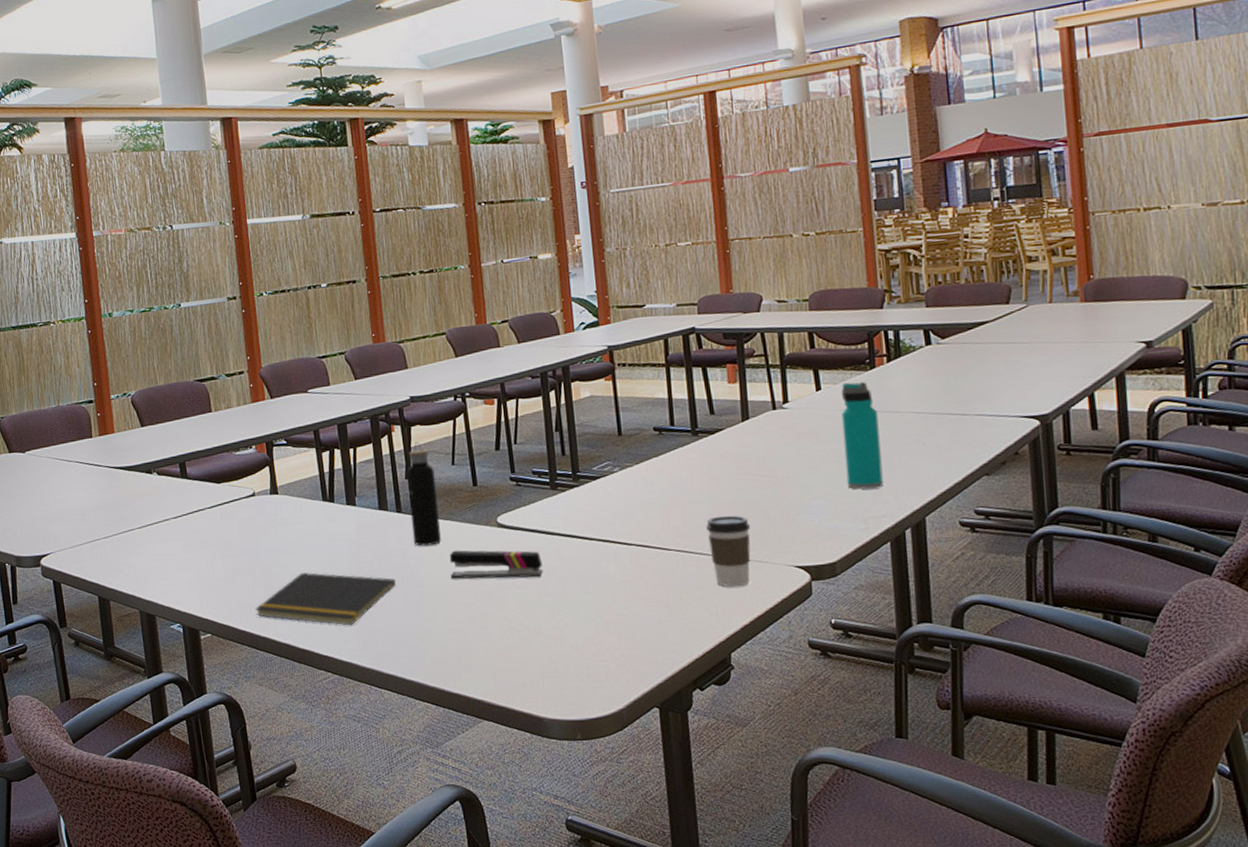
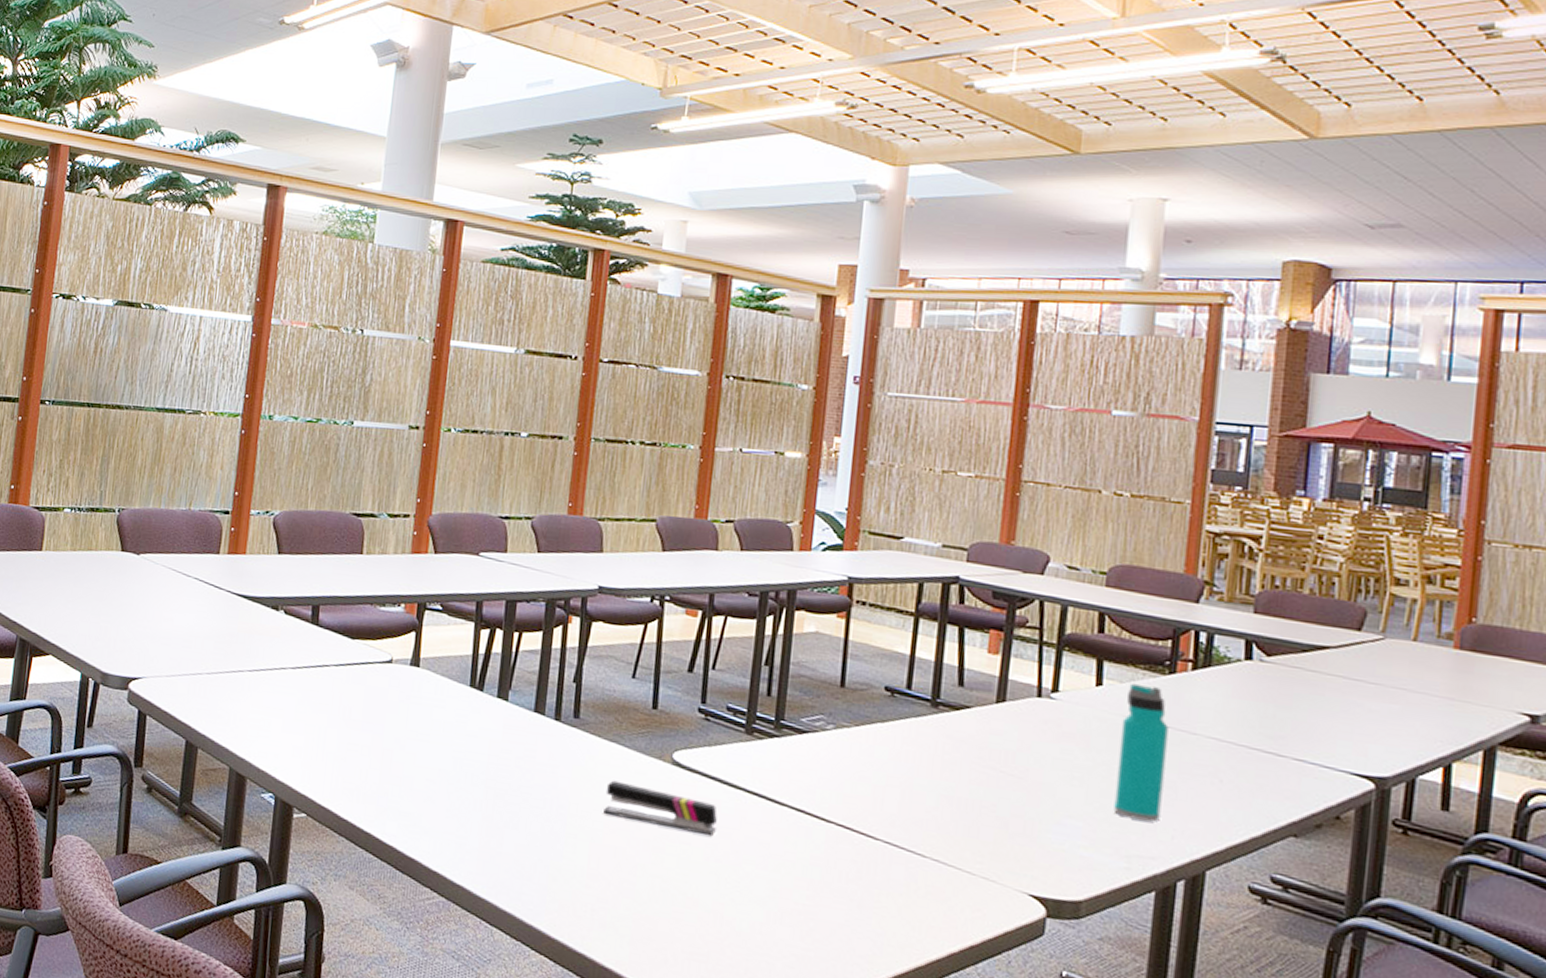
notepad: present [255,572,397,626] -> none [363,766,538,843]
water bottle: present [406,441,441,546] -> none [567,641,609,769]
coffee cup: present [706,515,751,587] -> none [926,811,982,904]

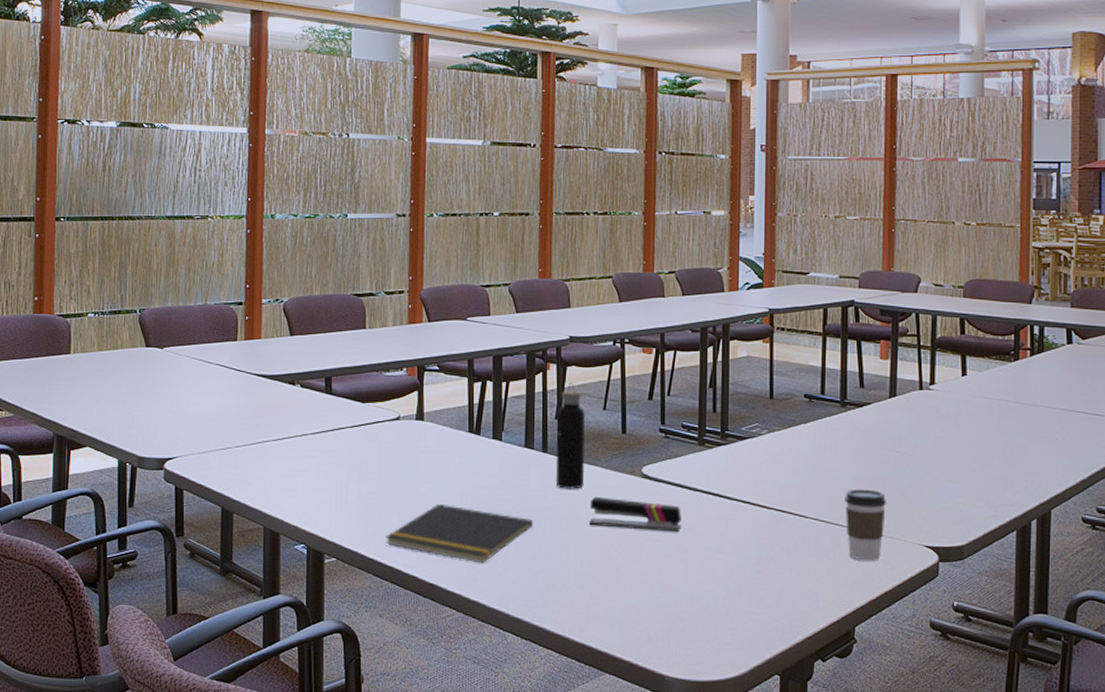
notepad: none [363,766,538,843] -> present [385,504,534,564]
water bottle: none [567,641,609,769] -> present [555,382,585,489]
coffee cup: none [926,811,982,904] -> present [845,488,886,561]
water bottle: present [1113,683,1169,822] -> none [982,371,1017,477]

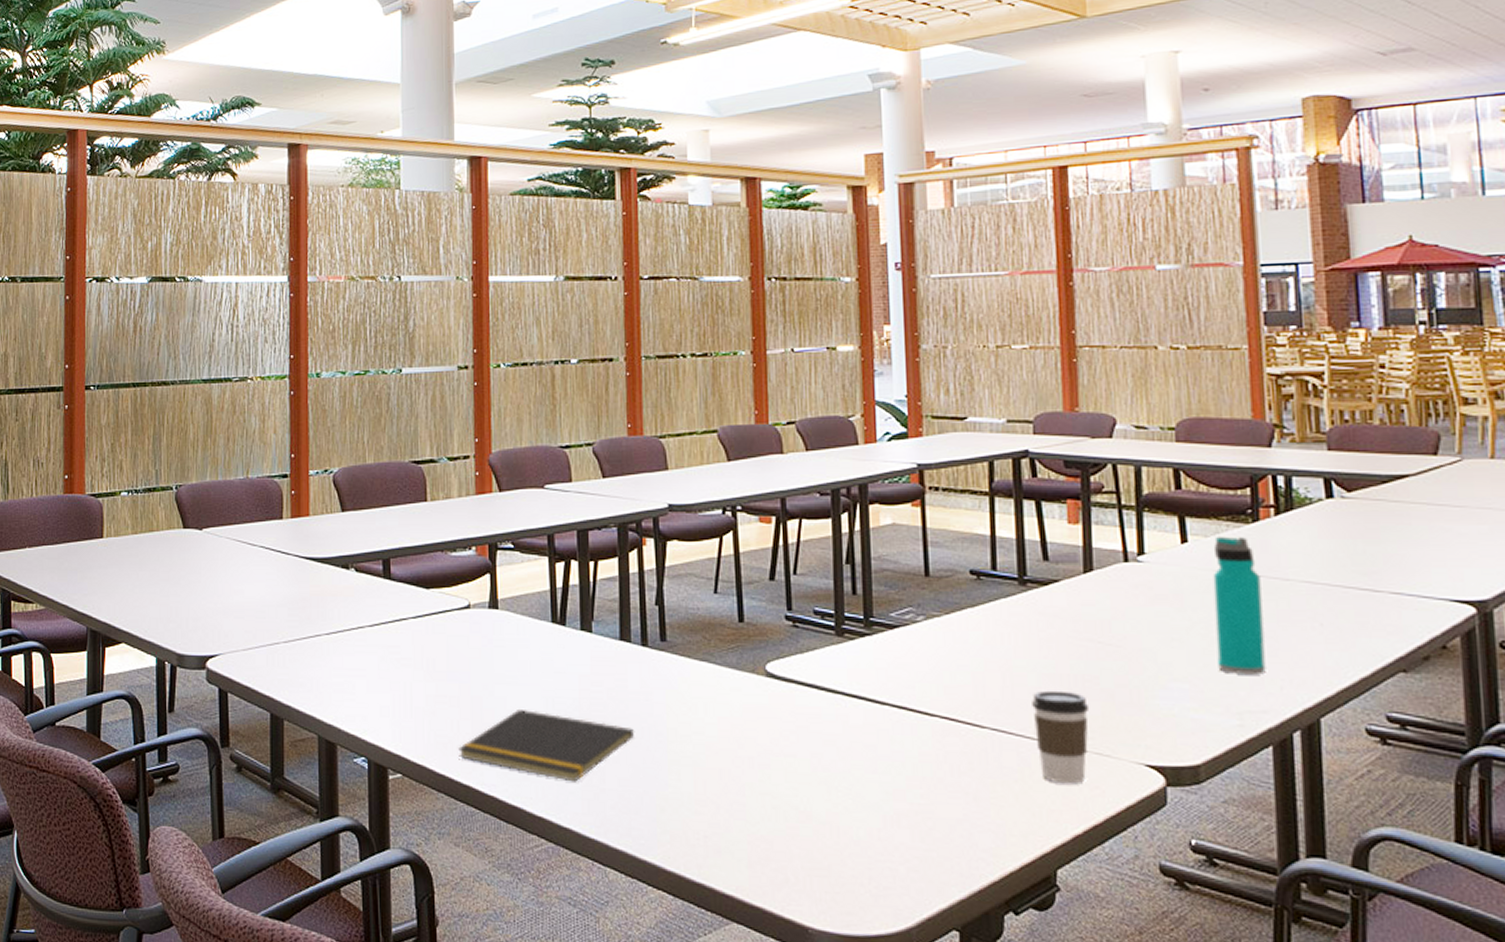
water bottle: present [555,382,585,489] -> none [657,560,694,691]
stapler: present [589,496,681,533] -> none [702,700,820,746]
water bottle: none [982,371,1017,477] -> present [1213,536,1266,675]

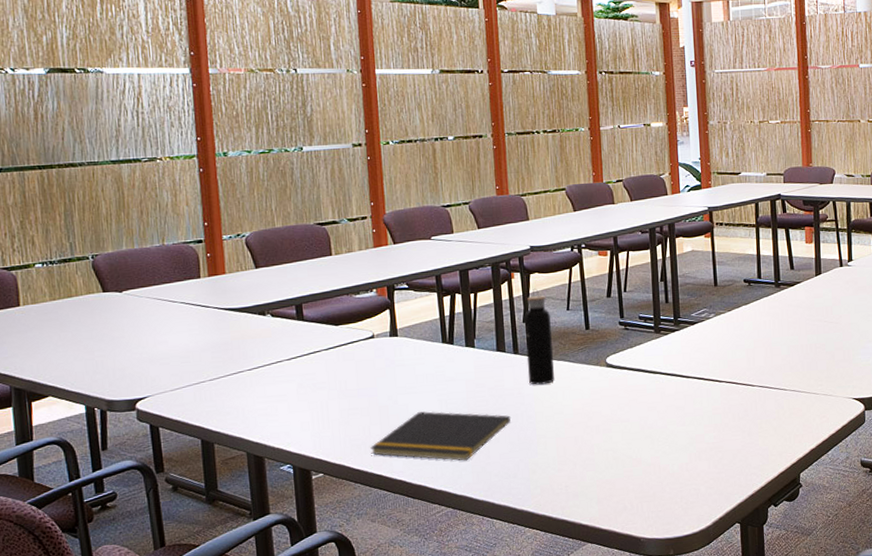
water bottle: none [657,560,694,691] -> present [524,288,554,385]
coffee cup: present [1032,690,1088,784] -> none [784,355,819,417]

